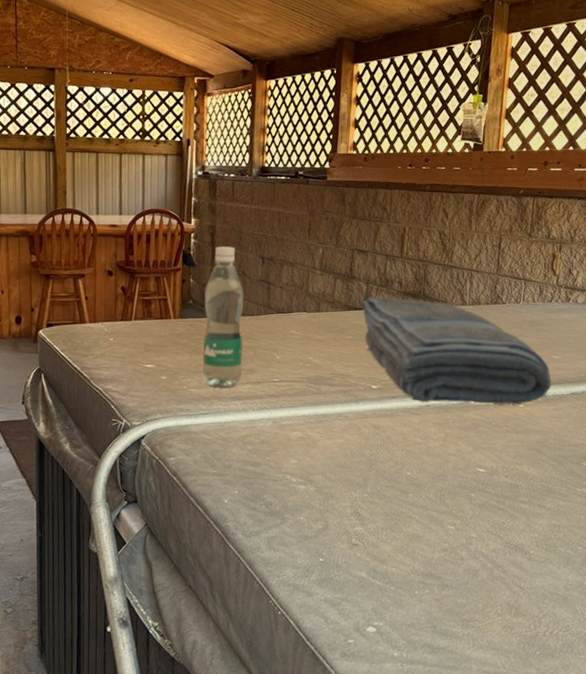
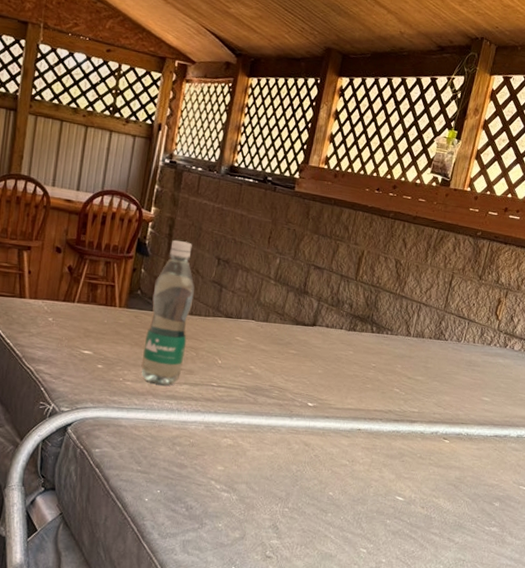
towel: present [361,297,552,404] -> none [308,315,479,440]

